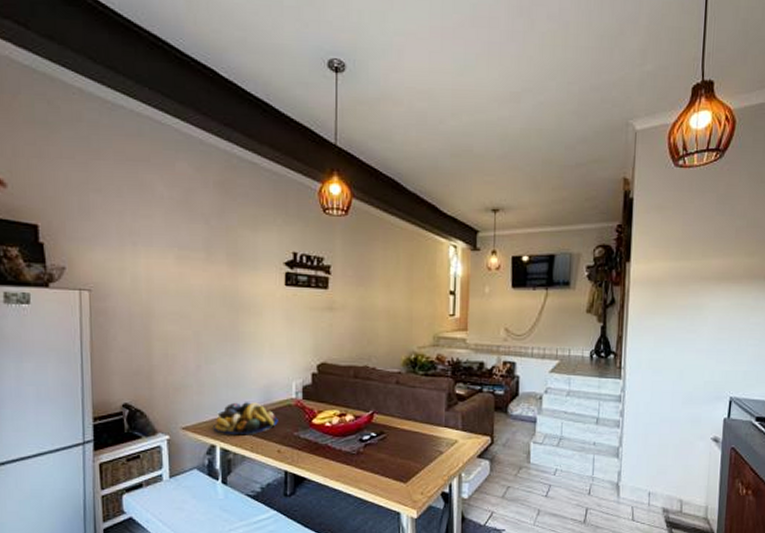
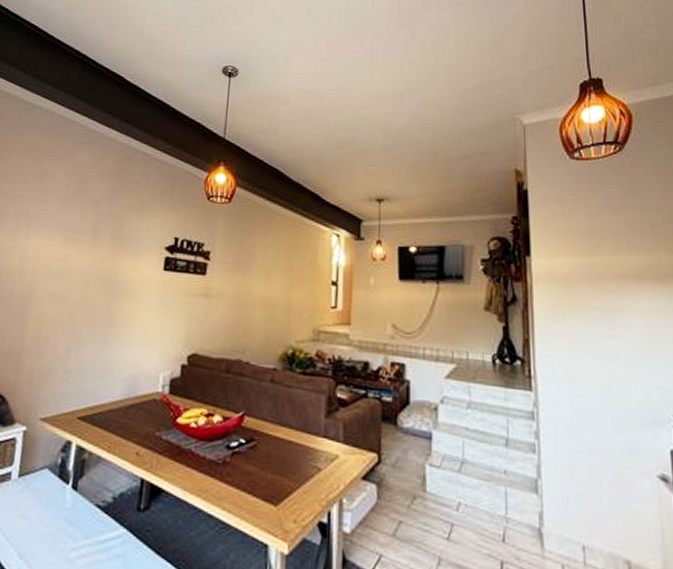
fruit bowl: present [213,402,278,435] -> none [72,392,141,433]

